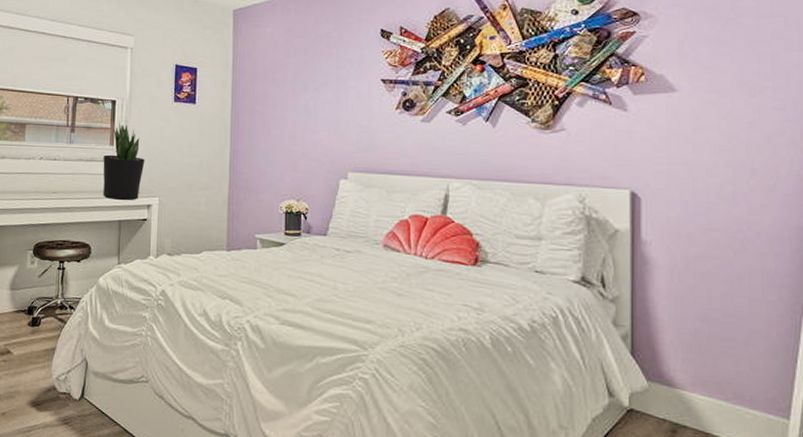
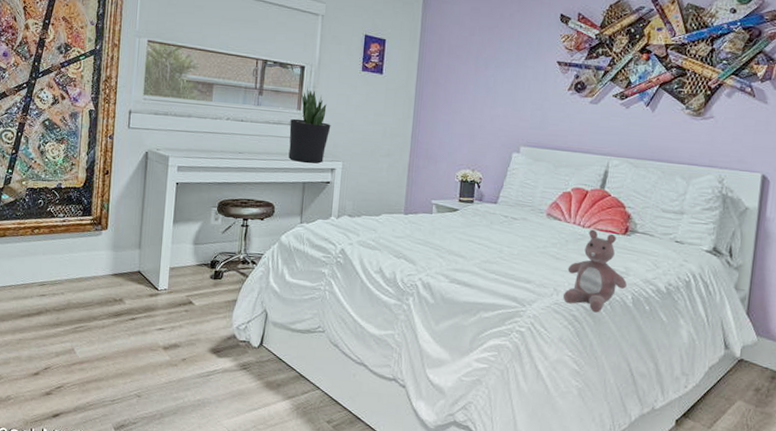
stuffed animal: none [410,260,482,356] -> present [563,229,627,313]

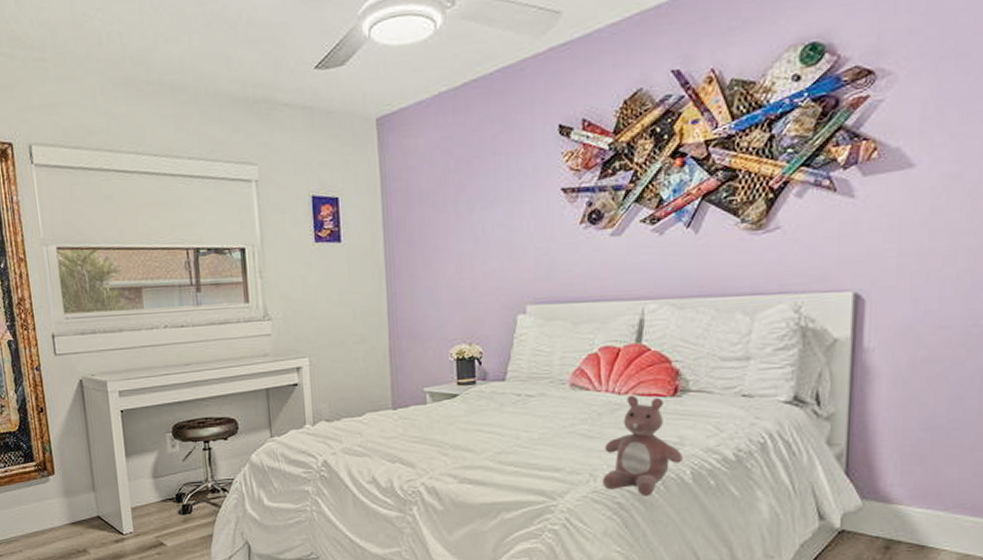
planter: present [288,86,331,164] -> none [238,272,288,366]

